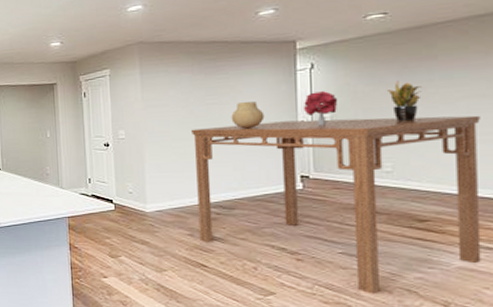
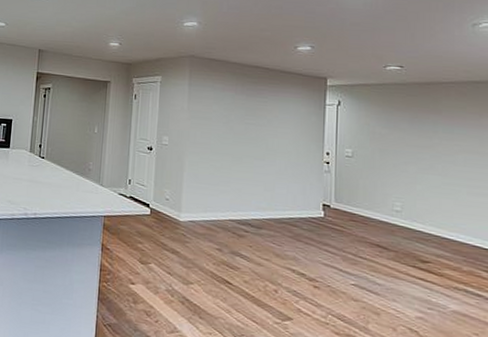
dining table: present [191,115,481,295] -> none [227,145,474,330]
ceramic pot: present [231,102,265,129] -> none [266,126,296,153]
bouquet: present [304,91,338,125] -> none [330,127,359,159]
potted plant: present [386,80,422,122] -> none [399,127,428,167]

